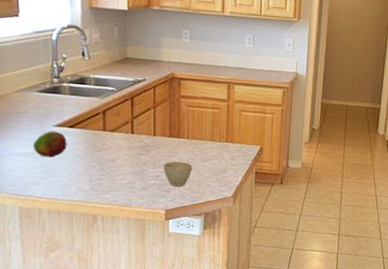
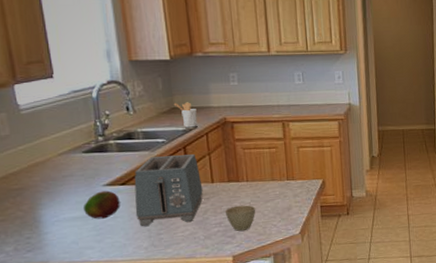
toaster: none [80,104,145,171] -> present [134,154,203,226]
utensil holder: none [126,53,147,79] -> present [173,102,198,128]

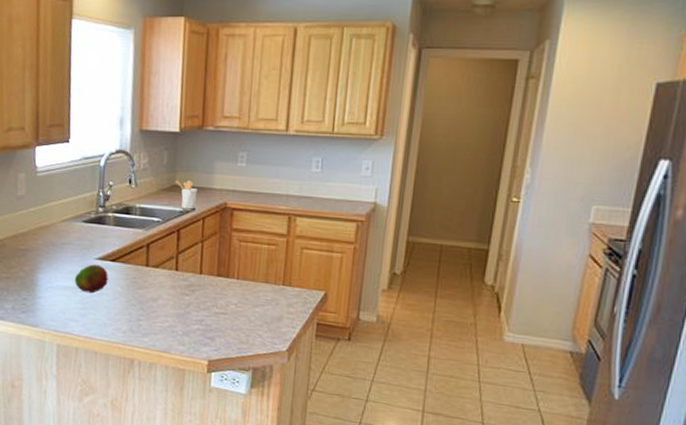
toaster: present [134,154,203,226] -> none [120,236,190,313]
cup: present [226,205,256,231] -> none [209,304,242,334]

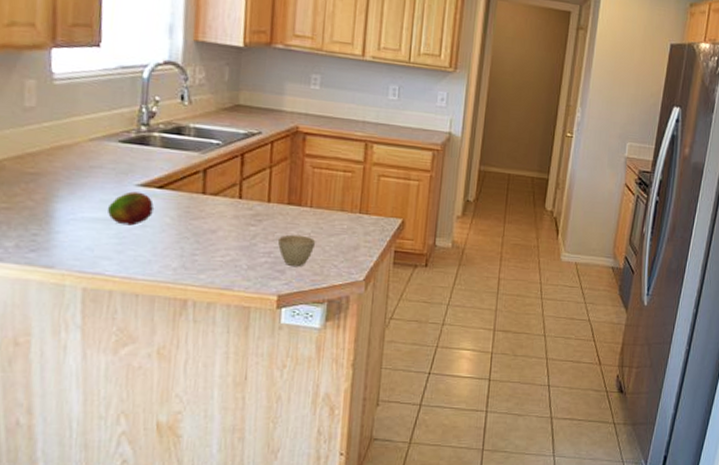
utensil holder: present [175,180,197,210] -> none [238,99,265,132]
cup: none [209,304,242,334] -> present [278,234,316,266]

